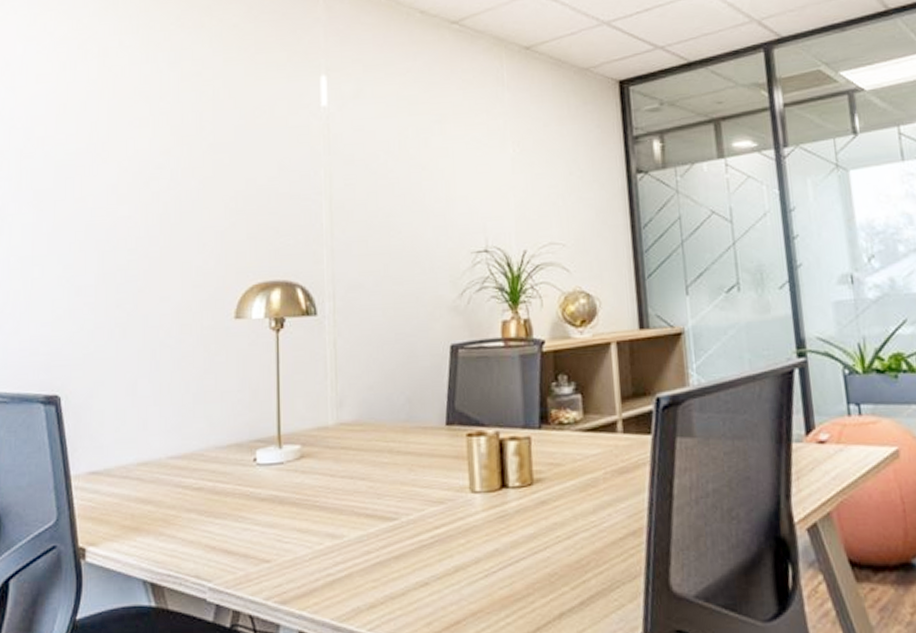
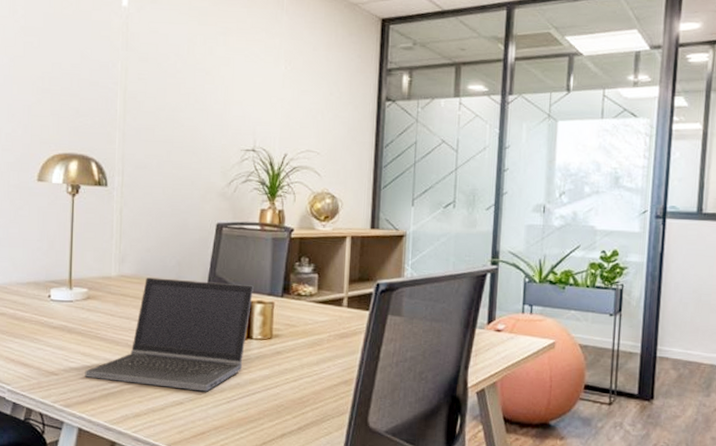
laptop computer: none [303,418,504,565] -> present [85,277,254,392]

